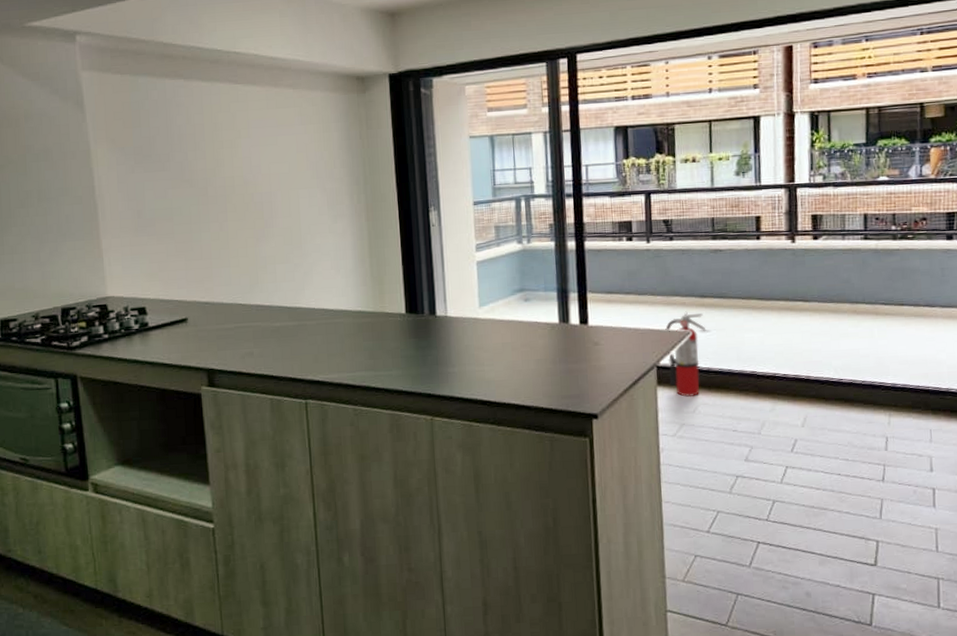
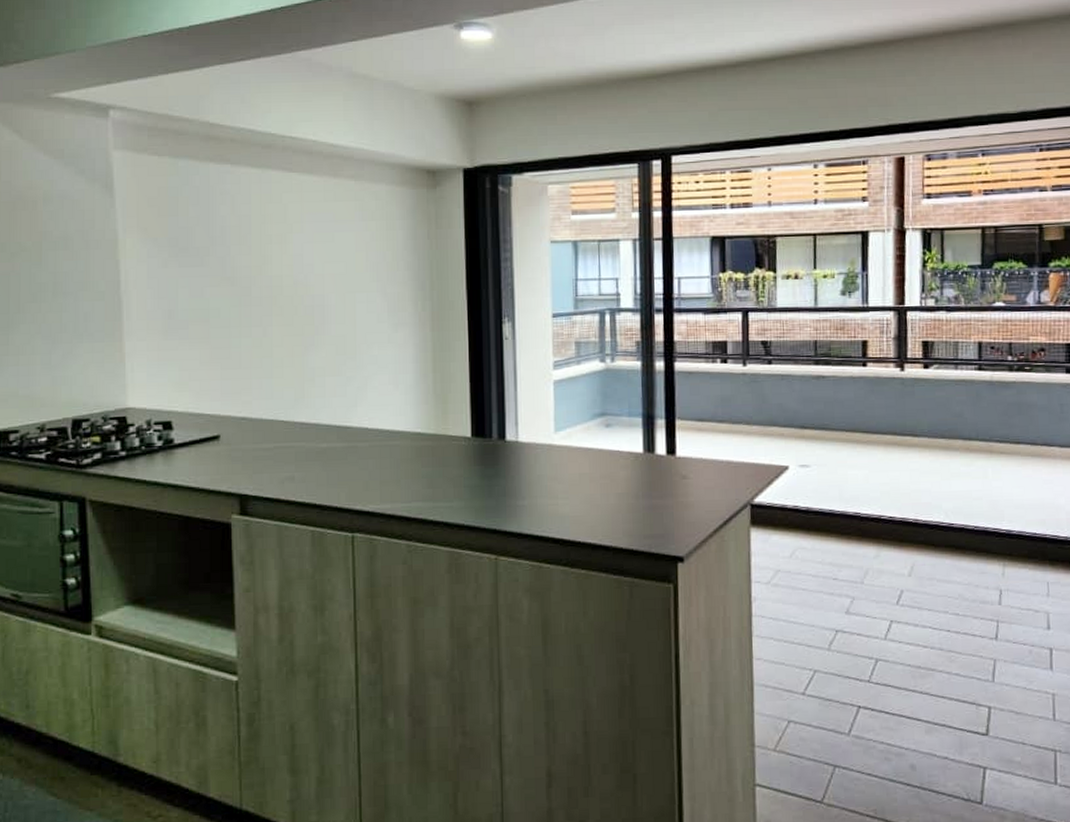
fire extinguisher: present [665,311,705,398] -> none [761,443,805,541]

